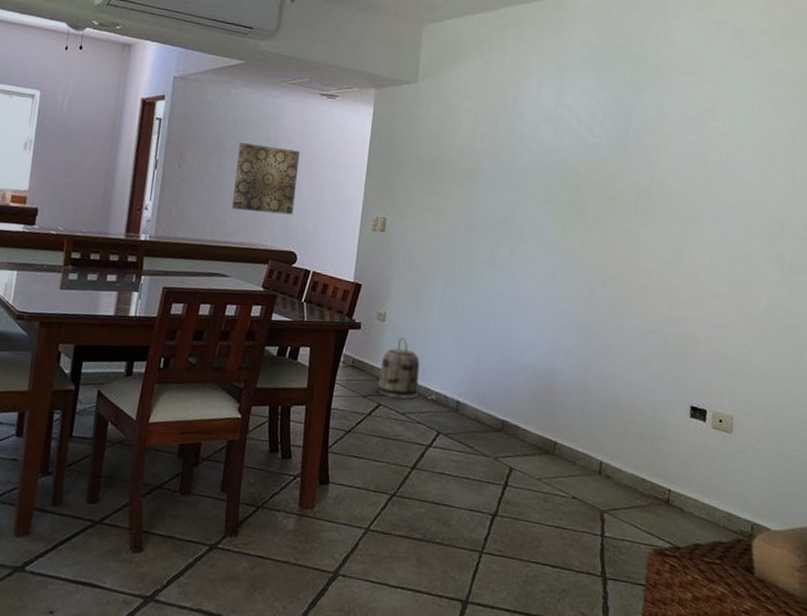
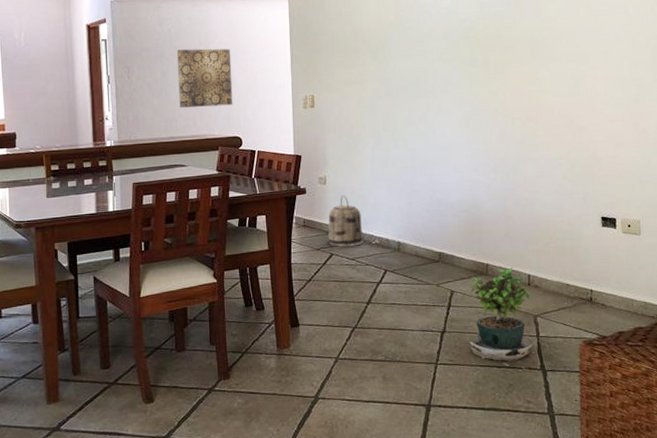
potted plant: none [521,449,601,576] -> present [467,266,533,371]

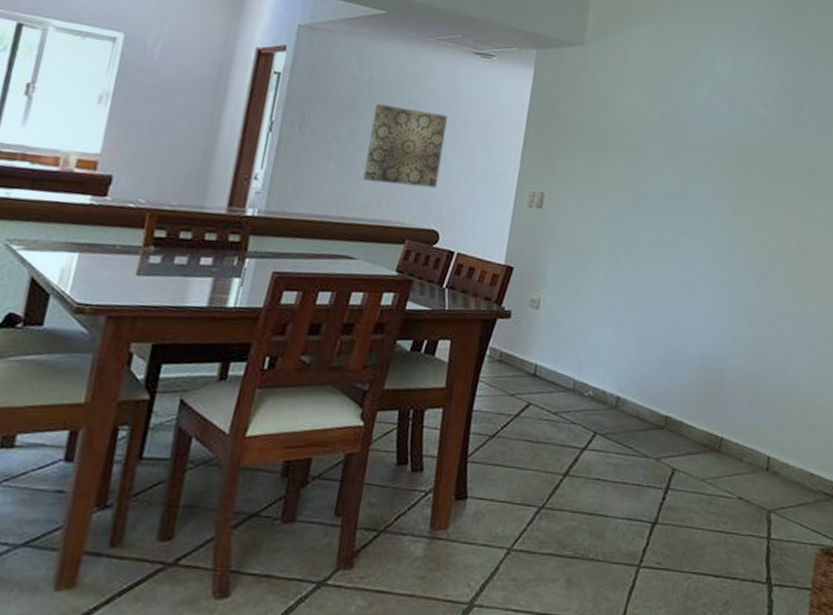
basket: present [328,195,364,247] -> none [527,327,577,396]
potted plant: present [467,266,533,371] -> none [683,444,768,584]

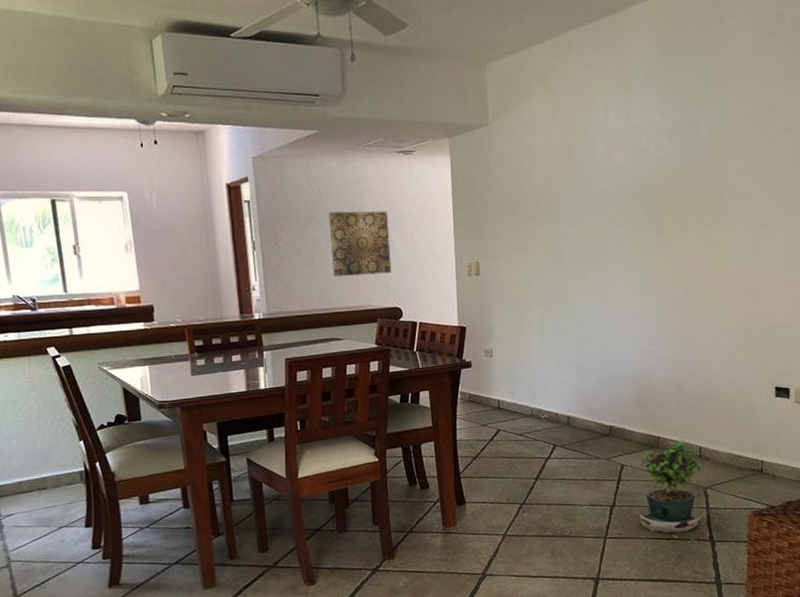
potted plant: none [683,444,768,584] -> present [637,439,703,543]

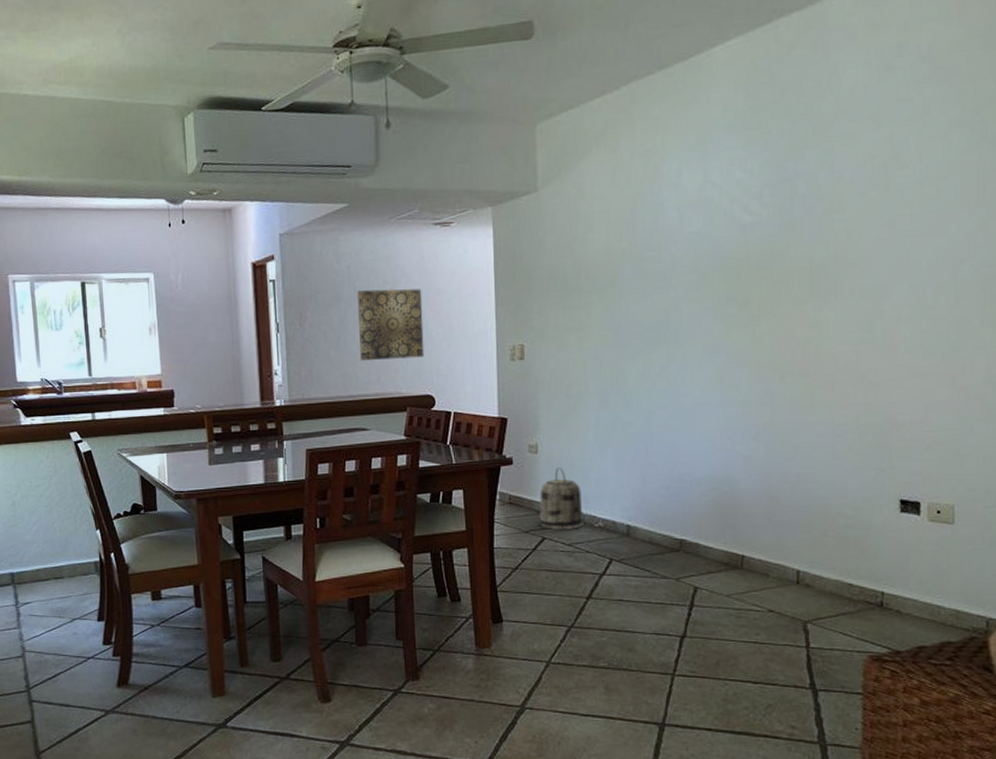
basket: none [494,369,532,422] -> present [539,467,584,530]
potted plant: present [637,439,703,543] -> none [714,559,801,689]

